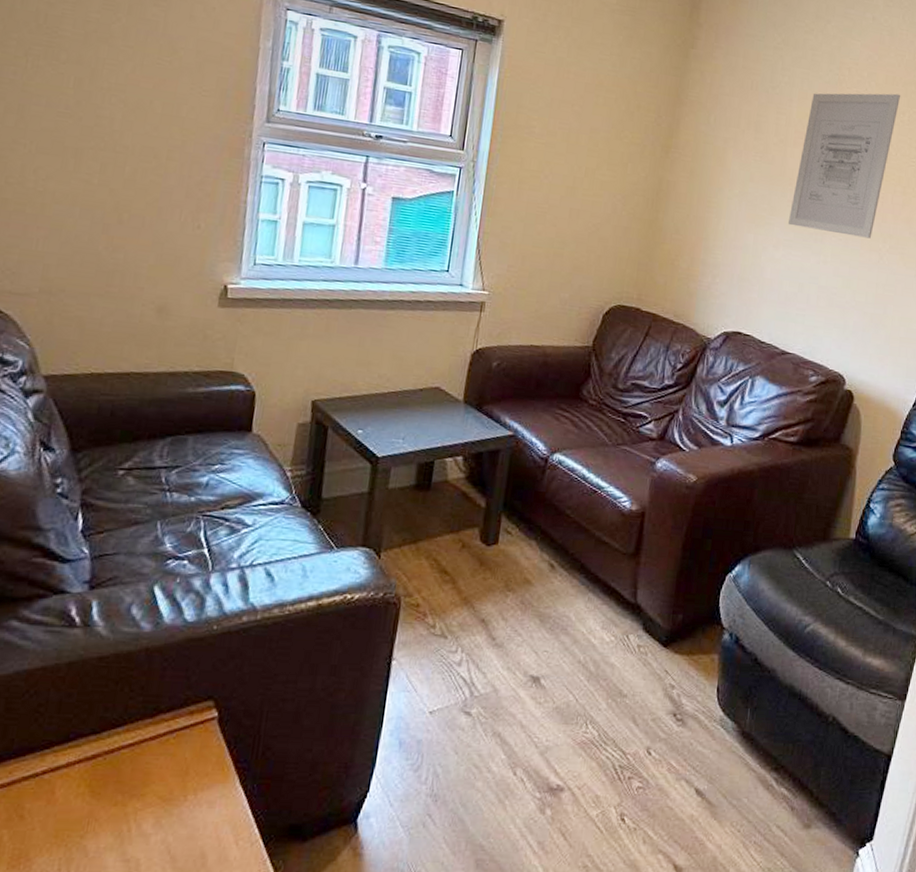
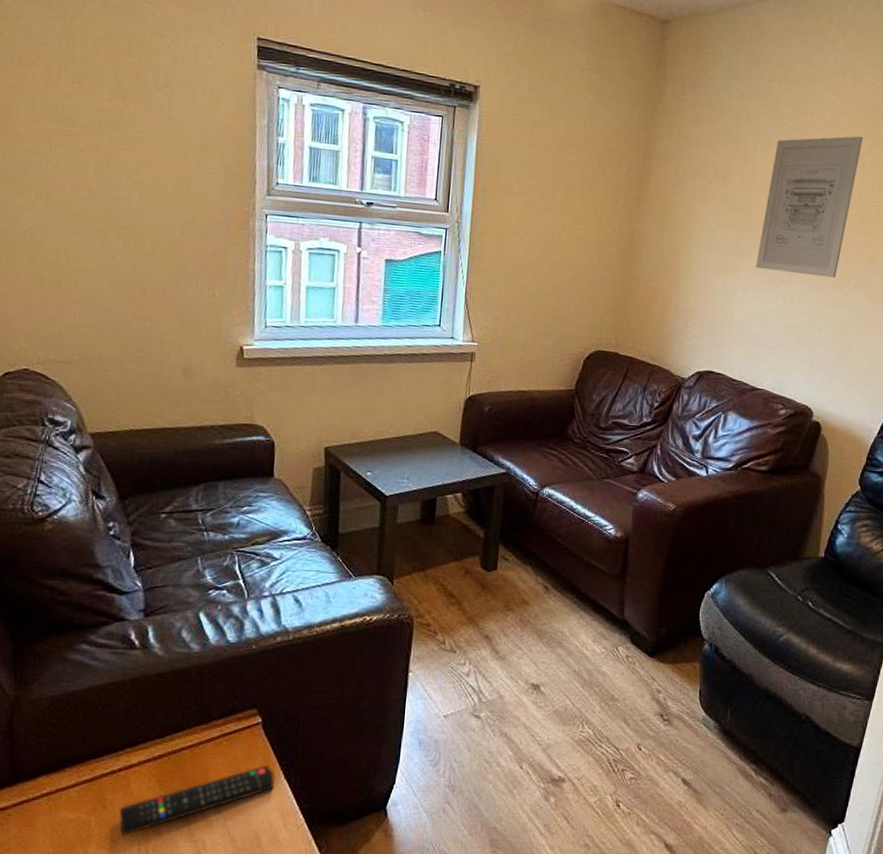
remote control: none [37,768,228,854] -> present [118,765,275,836]

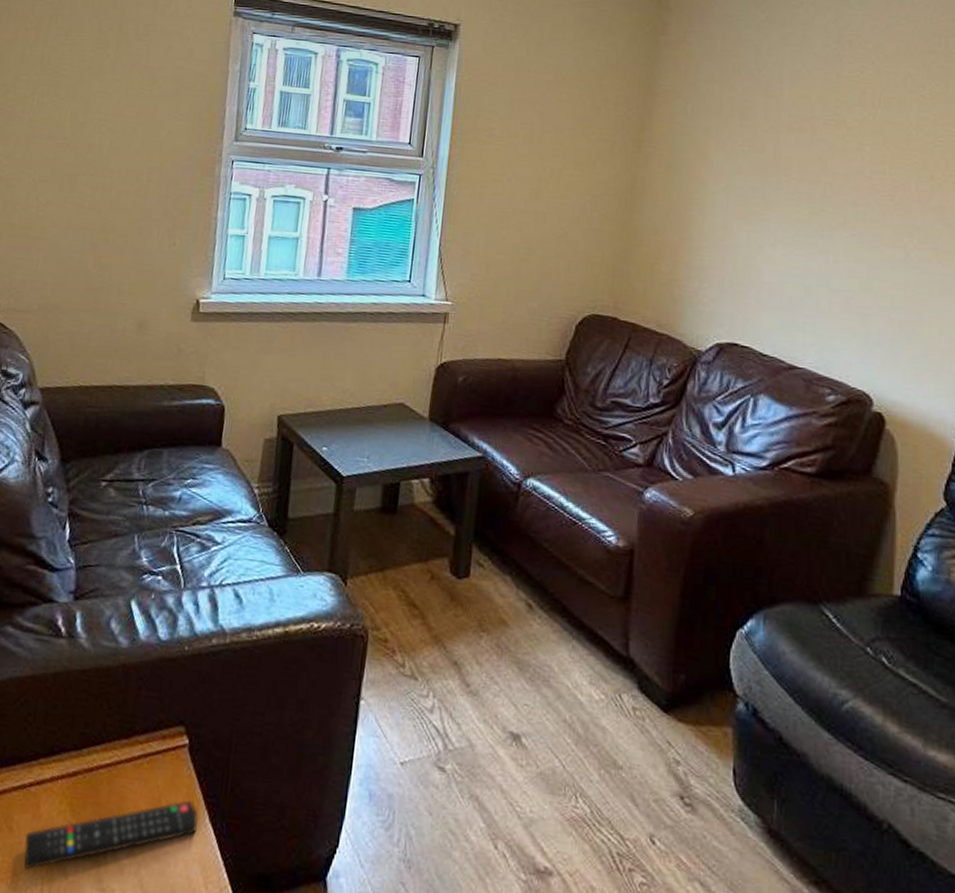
wall art: present [755,136,863,278] -> none [786,65,917,233]

